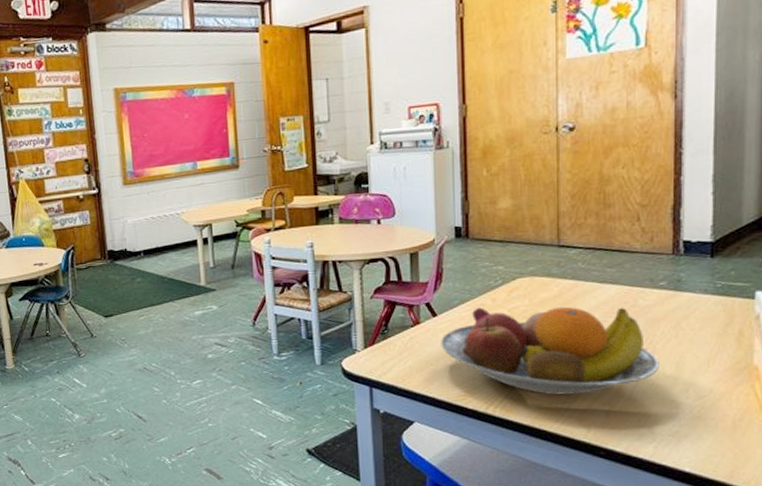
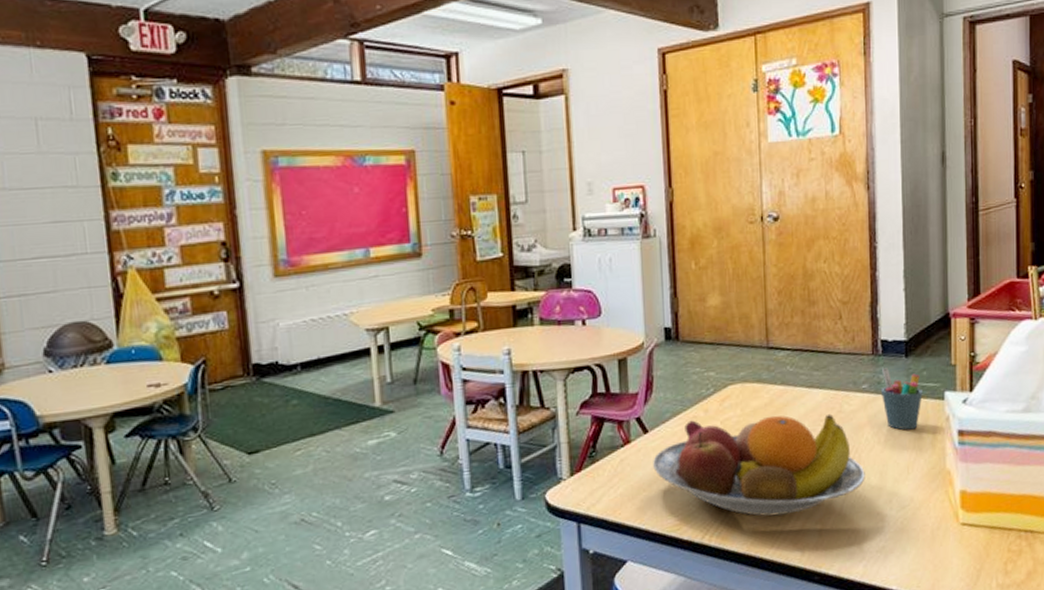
pen holder: none [680,267,729,326] -> present [880,368,923,430]

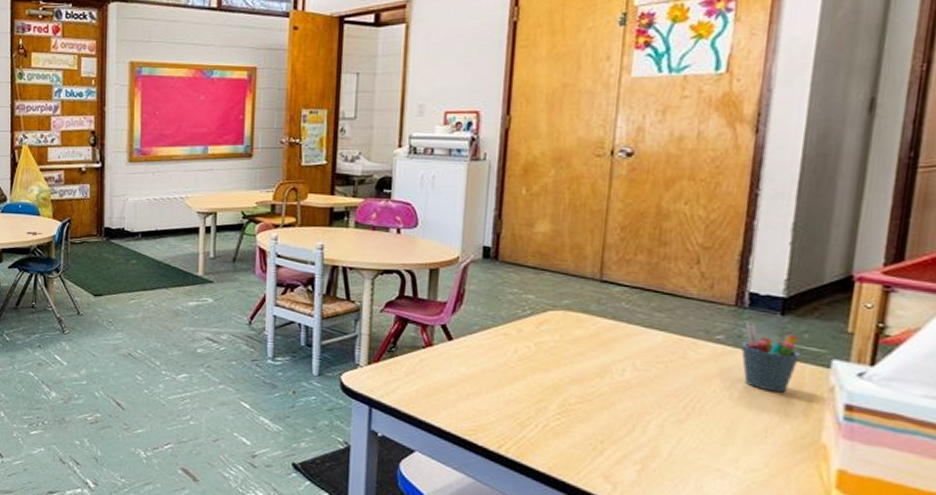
fruit bowl: present [653,413,865,517] -> none [454,336,707,447]

